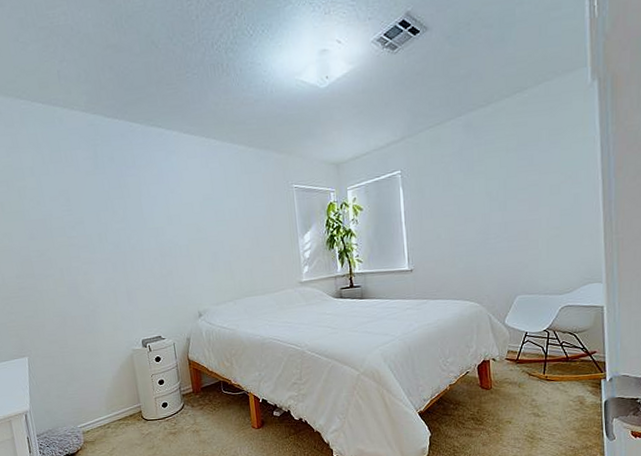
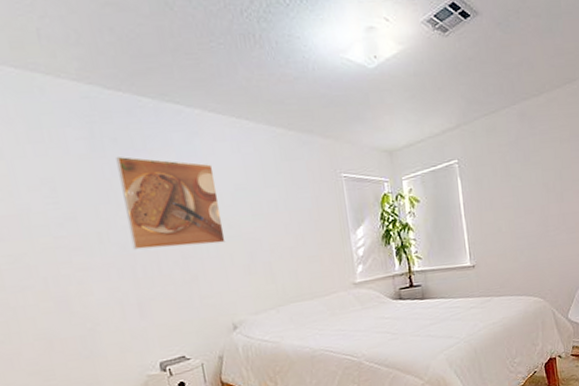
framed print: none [113,172,195,249] -> present [116,156,226,250]

